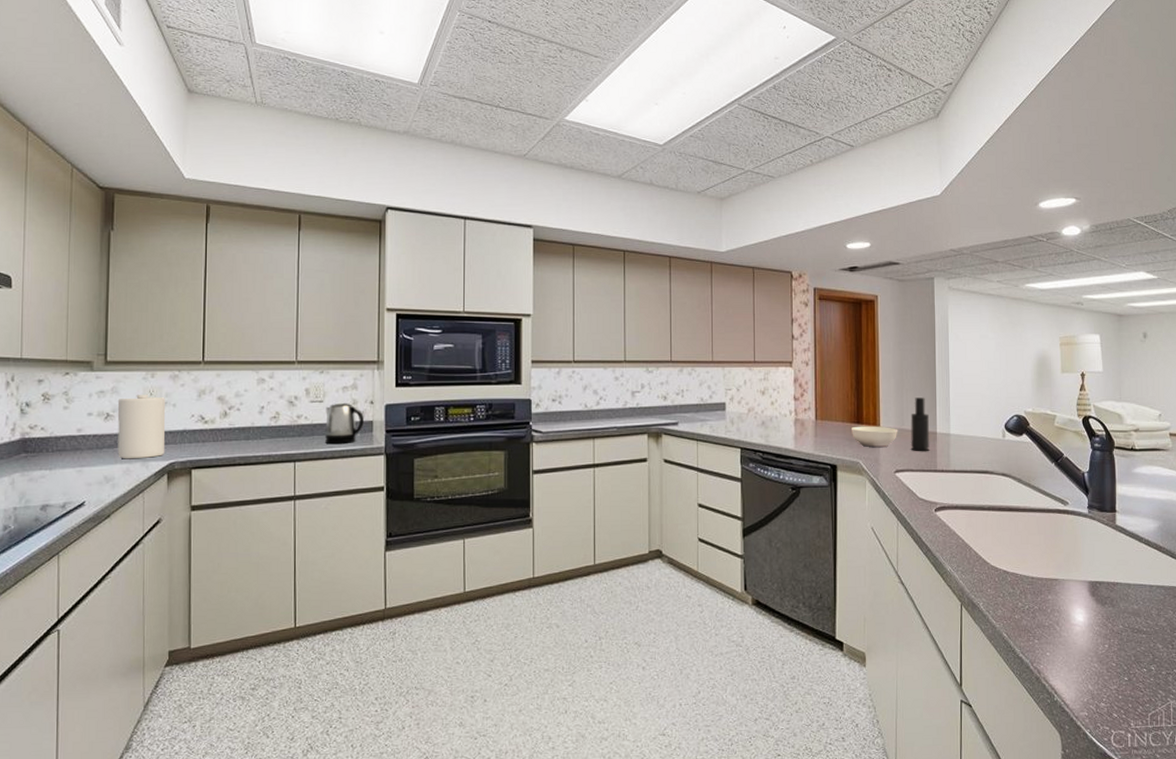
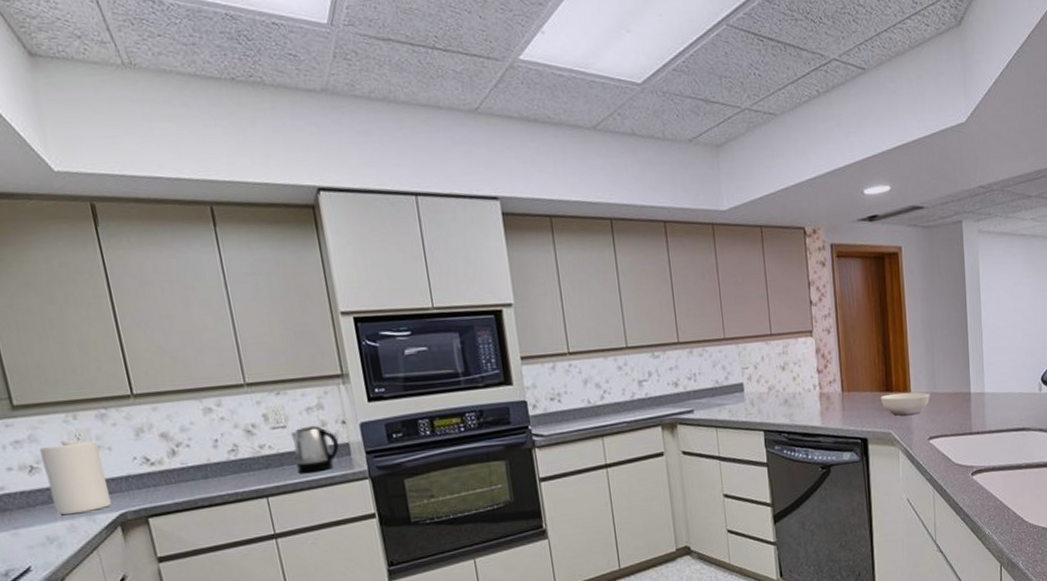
soap dispenser: present [911,397,929,452] -> none [943,356,964,416]

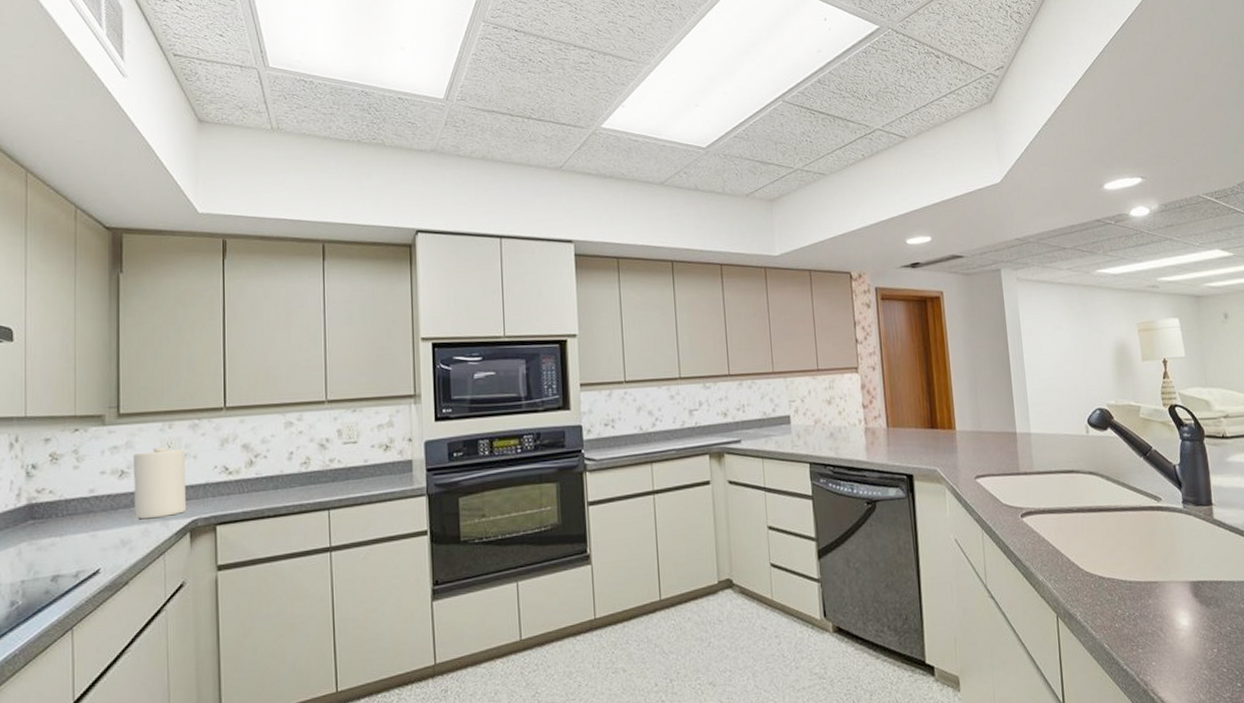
kettle: present [290,425,340,473] -> none [360,442,403,488]
bowl: present [880,392,931,416] -> none [925,430,976,454]

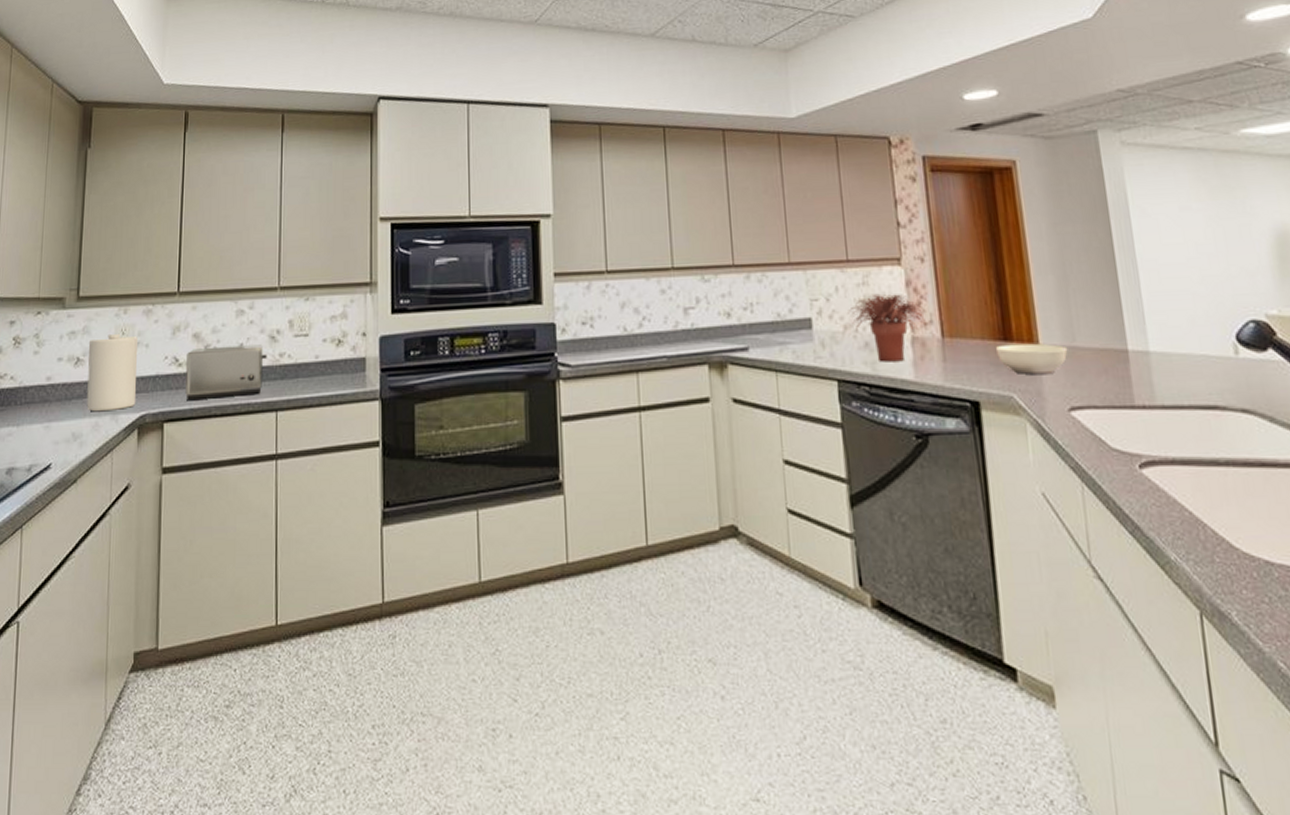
toaster: none [236,452,317,505] -> present [185,345,267,401]
potted plant: none [818,395,876,448] -> present [848,293,926,362]
bowl: none [925,430,976,454] -> present [995,343,1068,375]

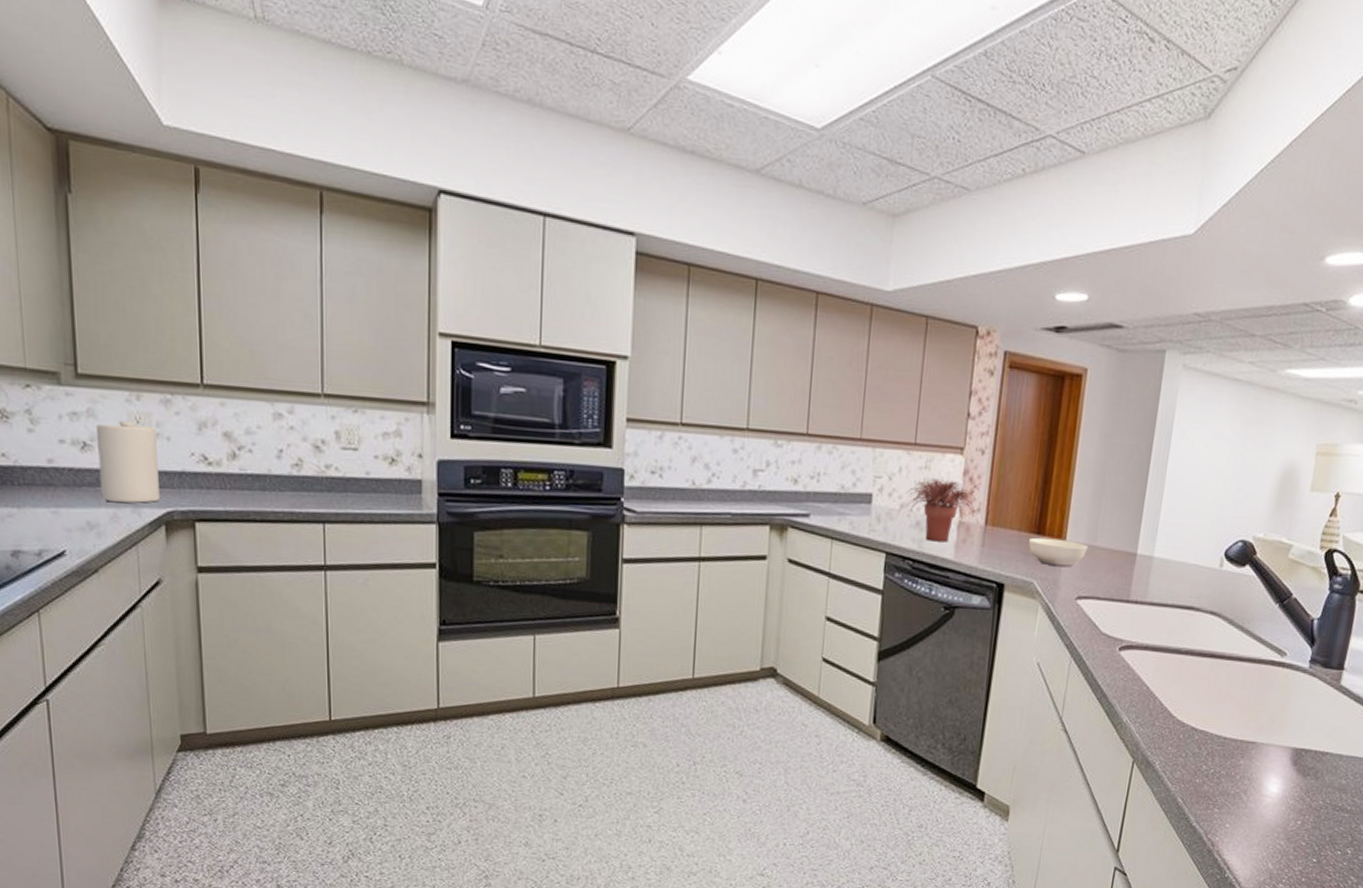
toaster: present [185,345,267,401] -> none [217,448,311,505]

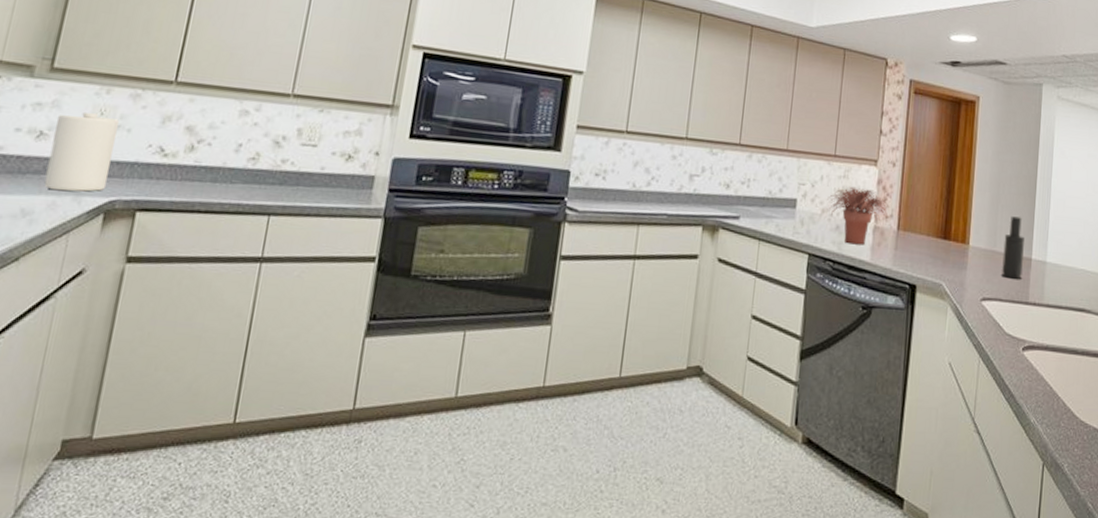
bowl: present [1028,537,1089,567] -> none [936,242,989,271]
soap dispenser: none [1101,507,1130,577] -> present [1001,216,1025,281]

